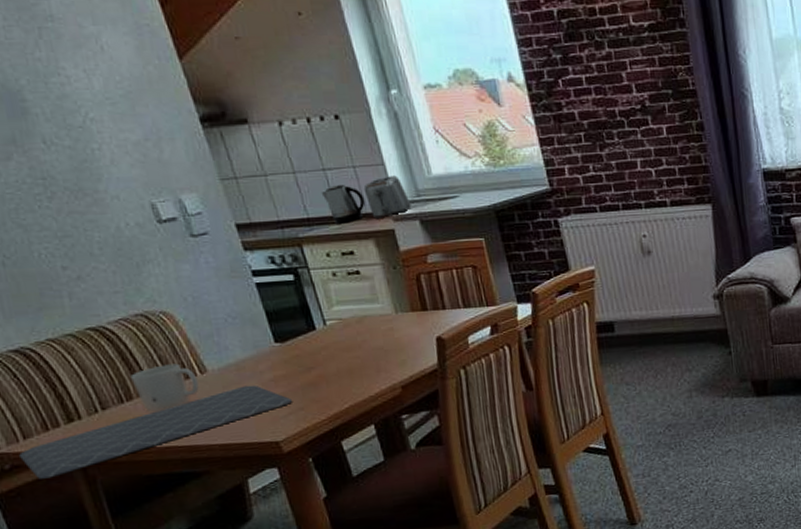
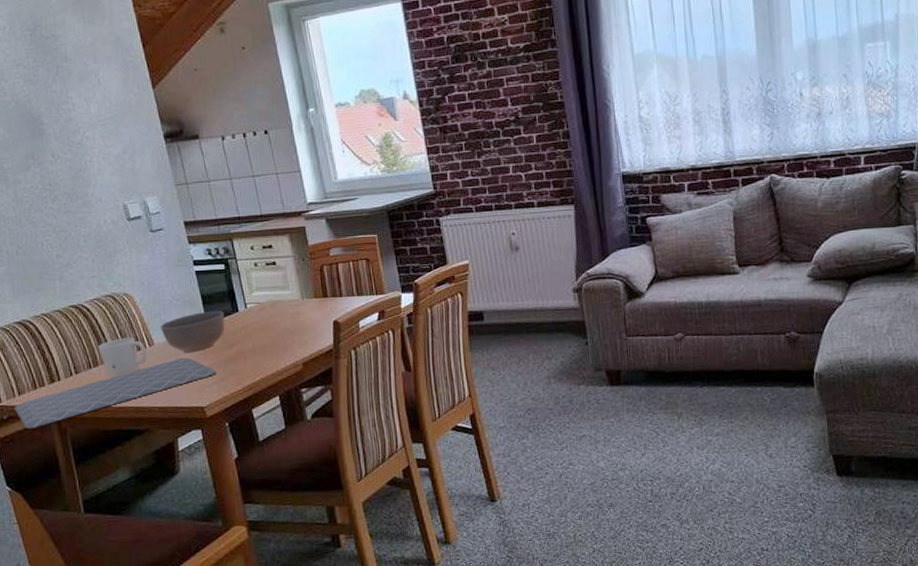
bowl: none [213,328,300,381] -> present [160,310,225,354]
kettle: present [321,184,366,225] -> none [250,188,284,223]
toaster: present [363,175,411,220] -> none [283,181,320,219]

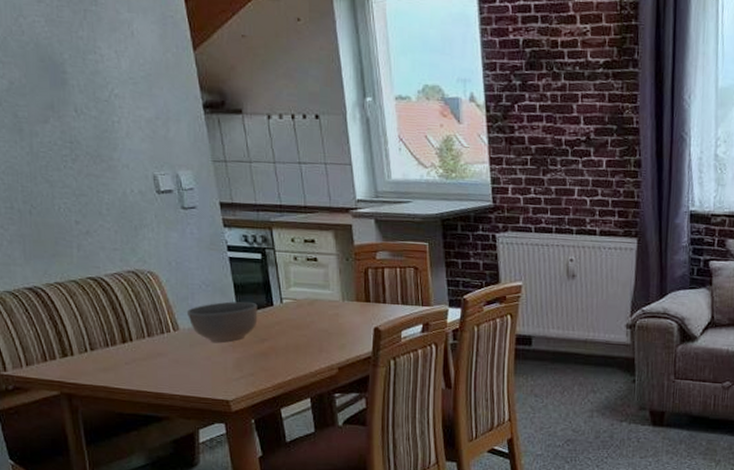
placemat: present [15,357,217,429] -> none [21,346,246,403]
mug: present [98,337,147,378] -> none [117,318,171,359]

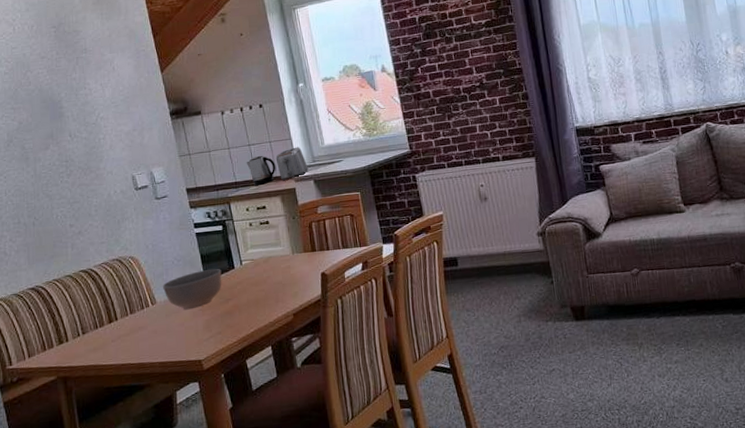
kettle: none [294,177,331,215] -> present [246,155,276,187]
toaster: none [331,175,370,215] -> present [275,147,309,181]

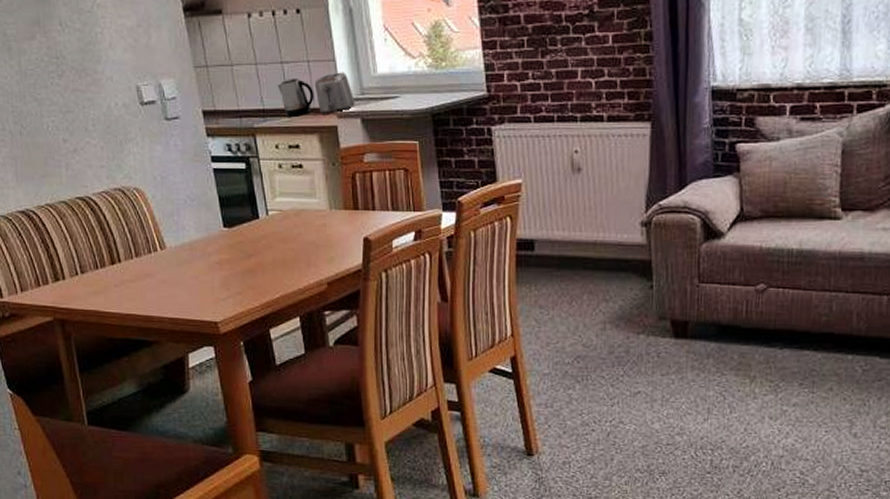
bowl: present [162,268,222,310] -> none [172,215,244,261]

